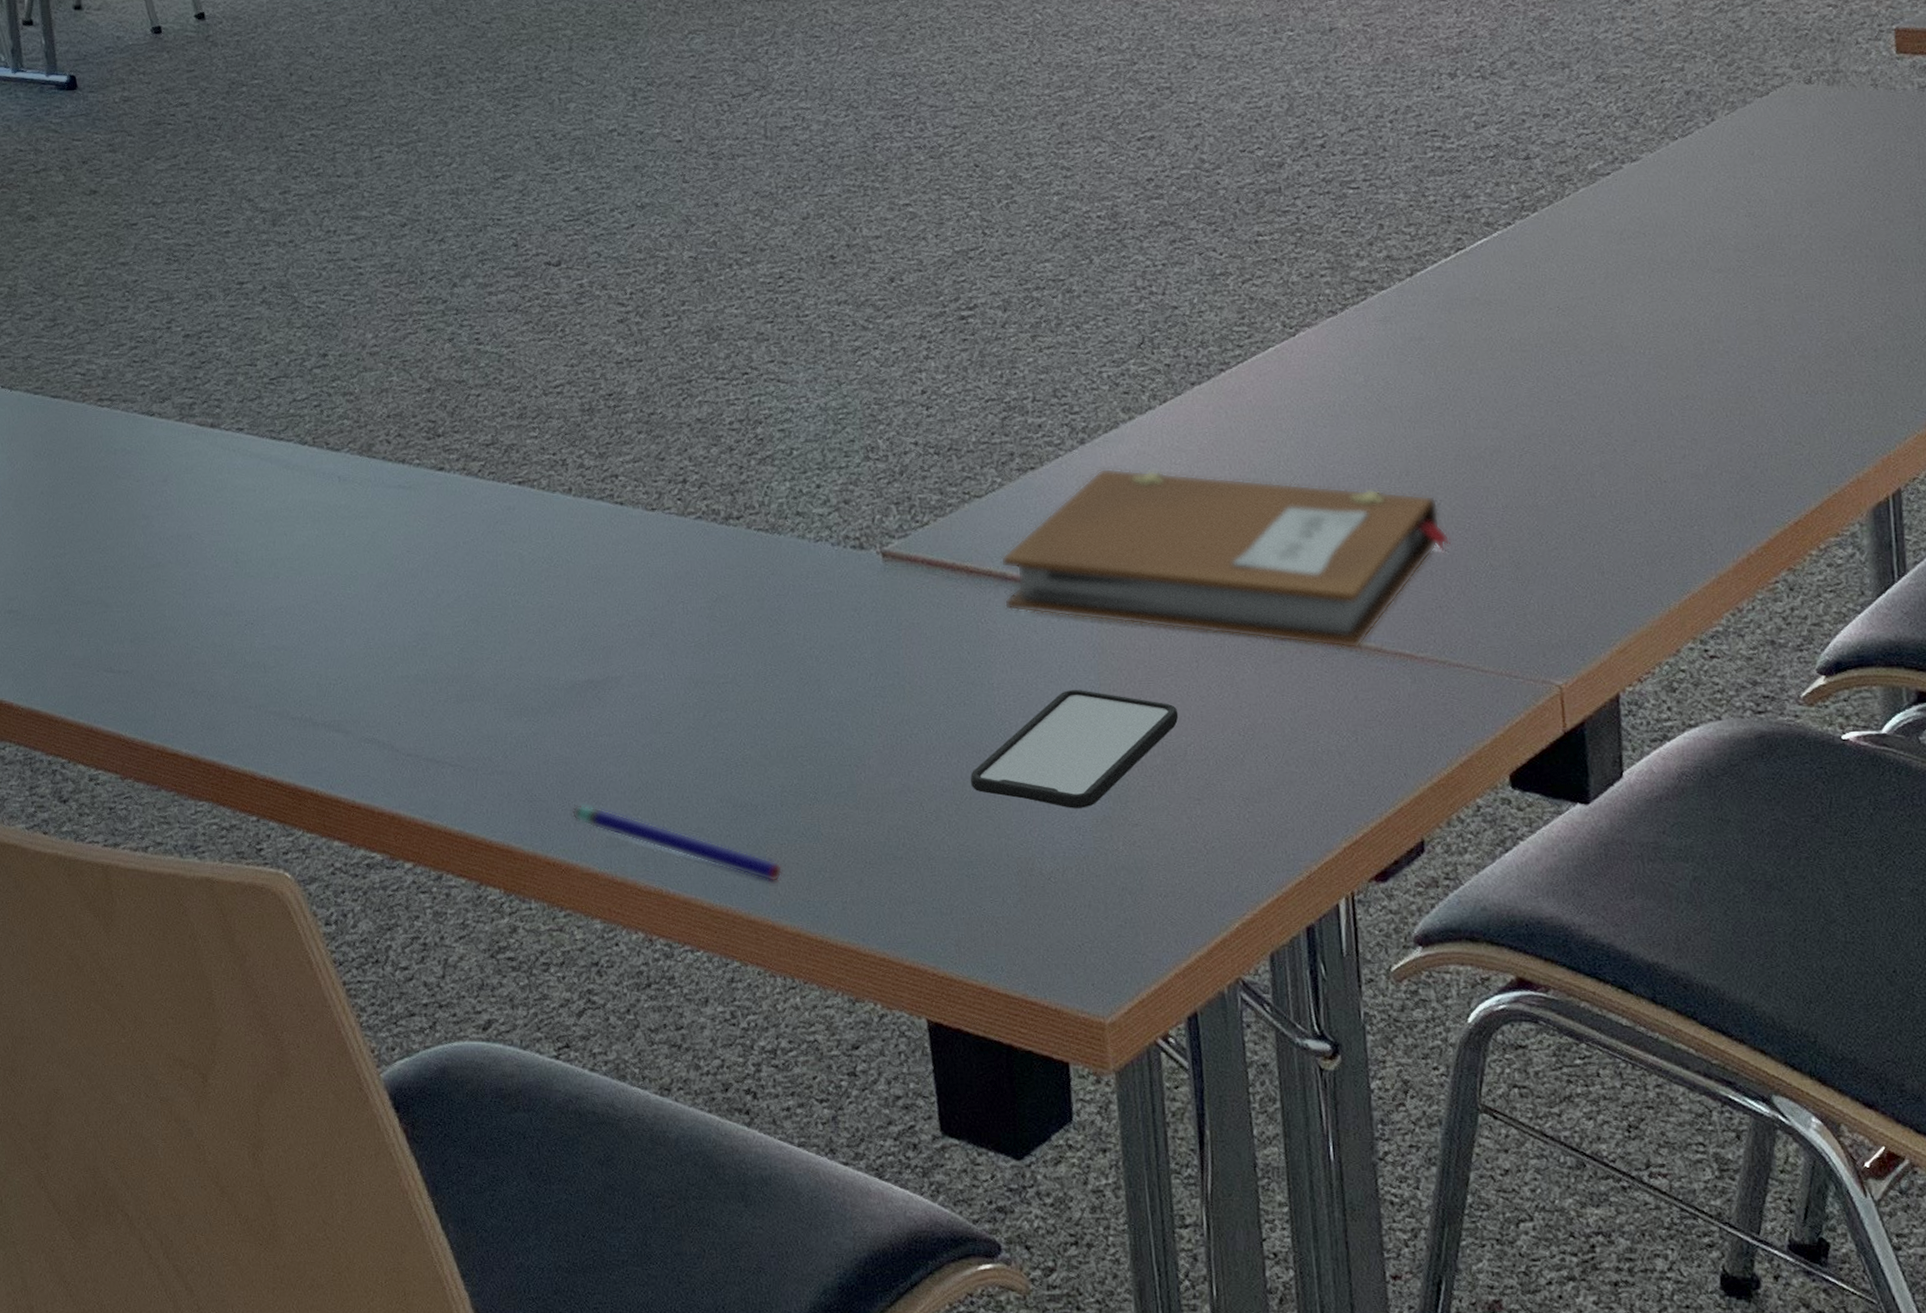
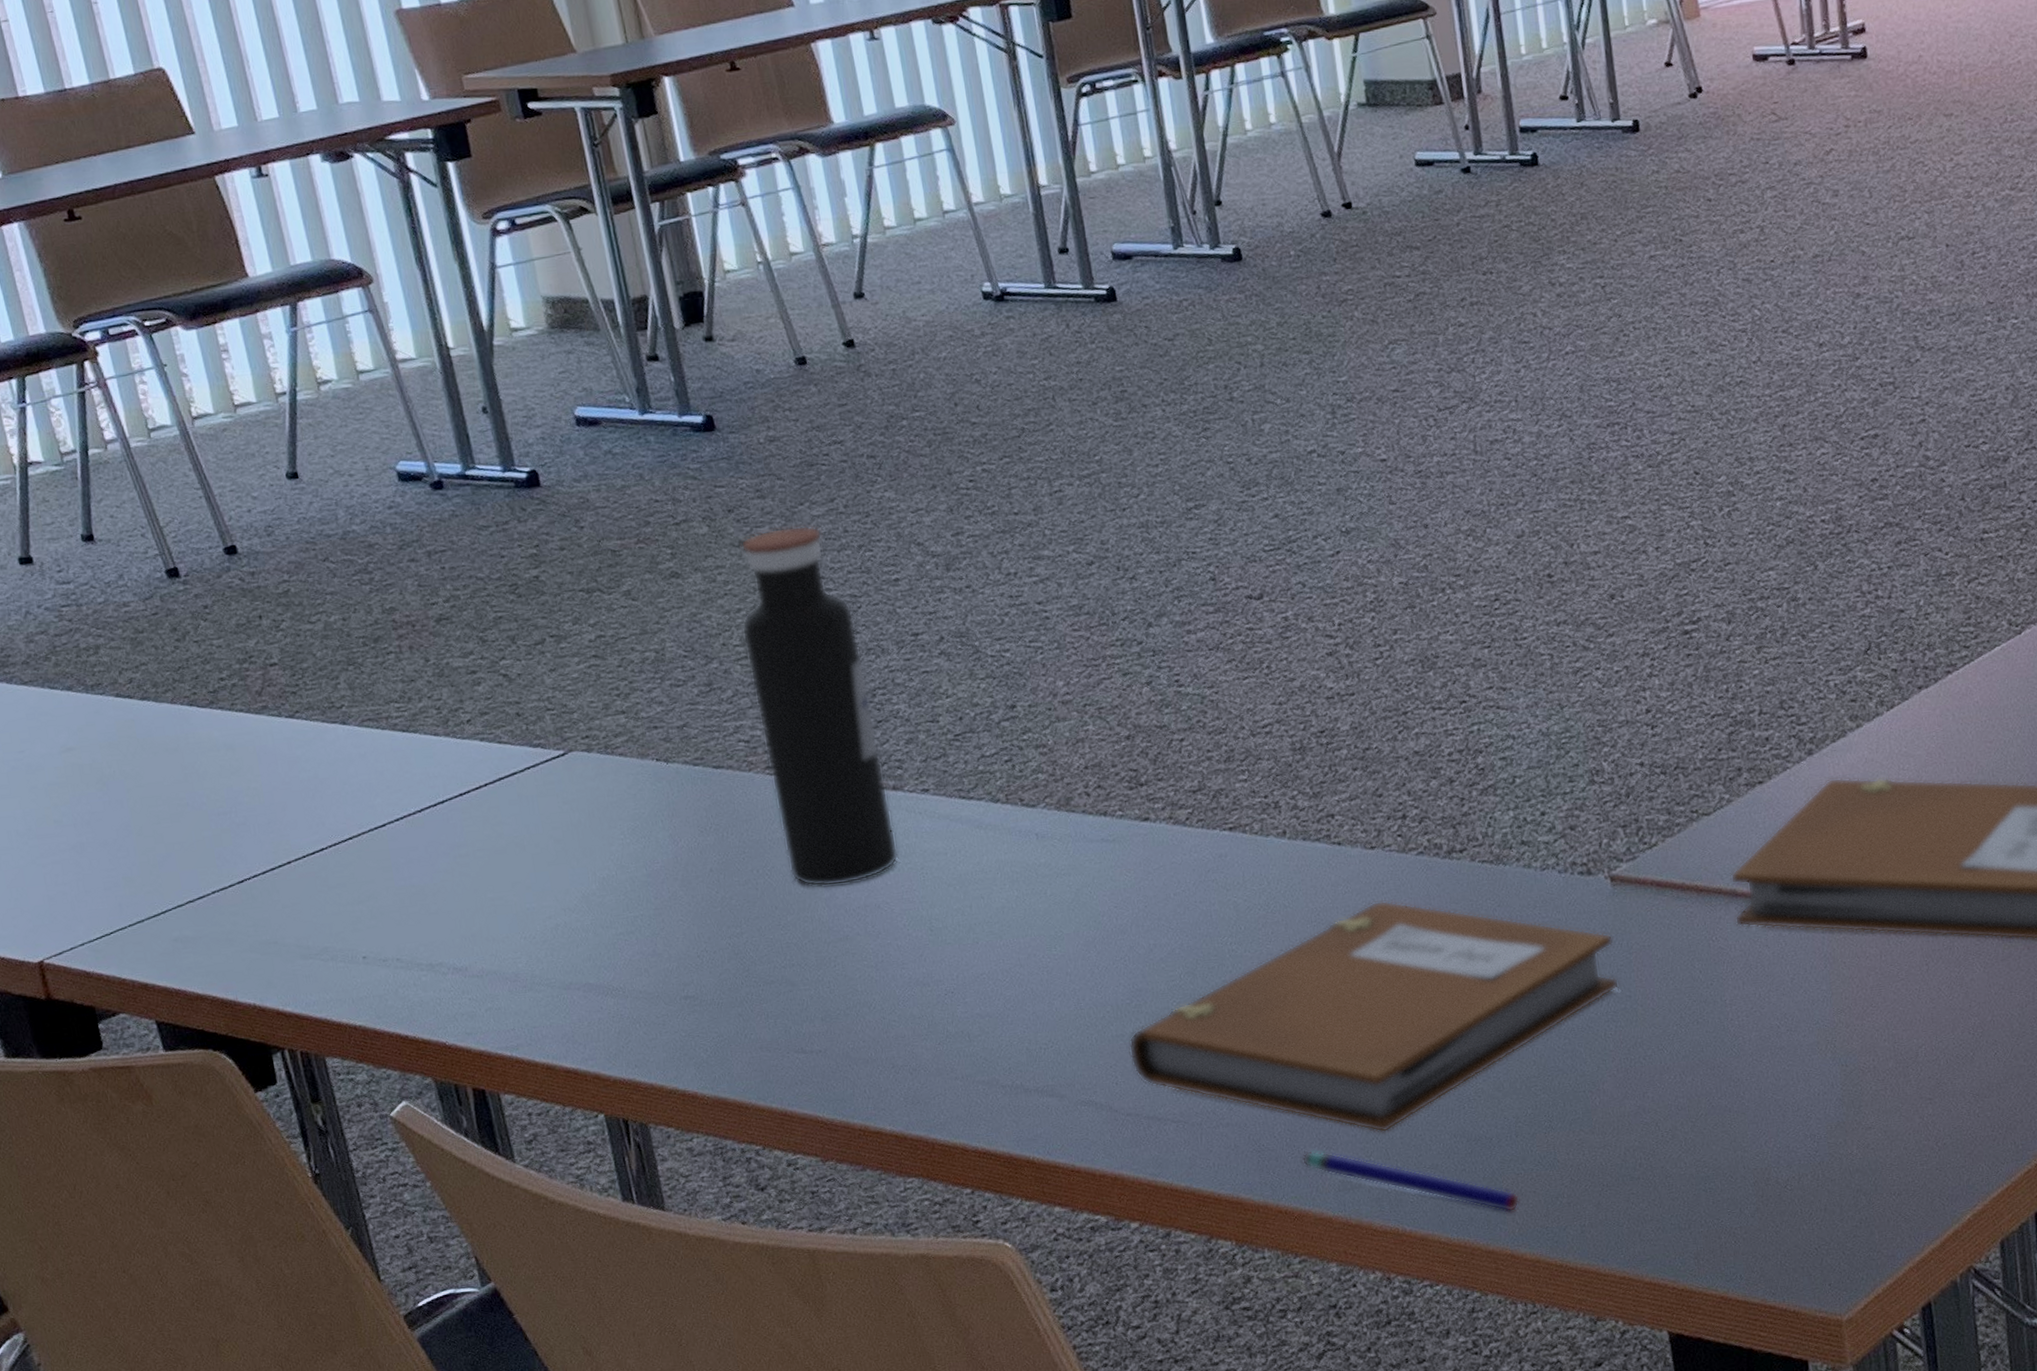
water bottle: none [86,178,212,515] -> present [740,525,899,887]
notebook: none [412,561,888,792] -> present [1128,900,1620,1133]
smartphone: present [970,690,1179,808] -> none [1705,1000,1910,1117]

